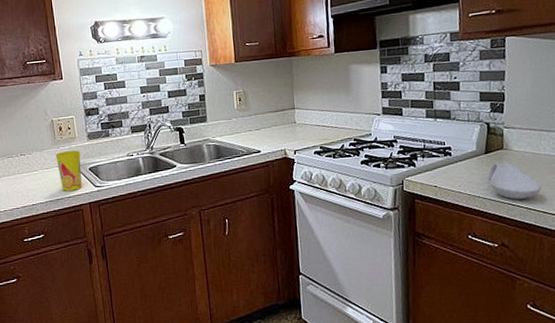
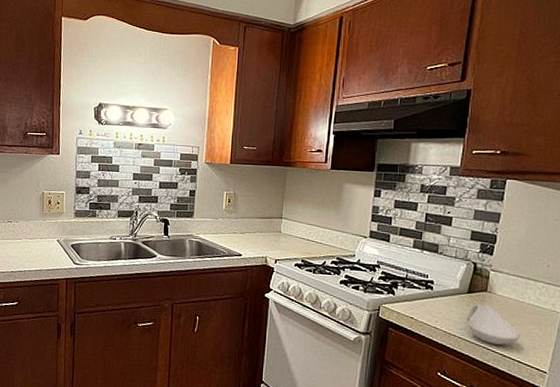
cup: present [55,150,82,191] -> none [41,224,65,264]

